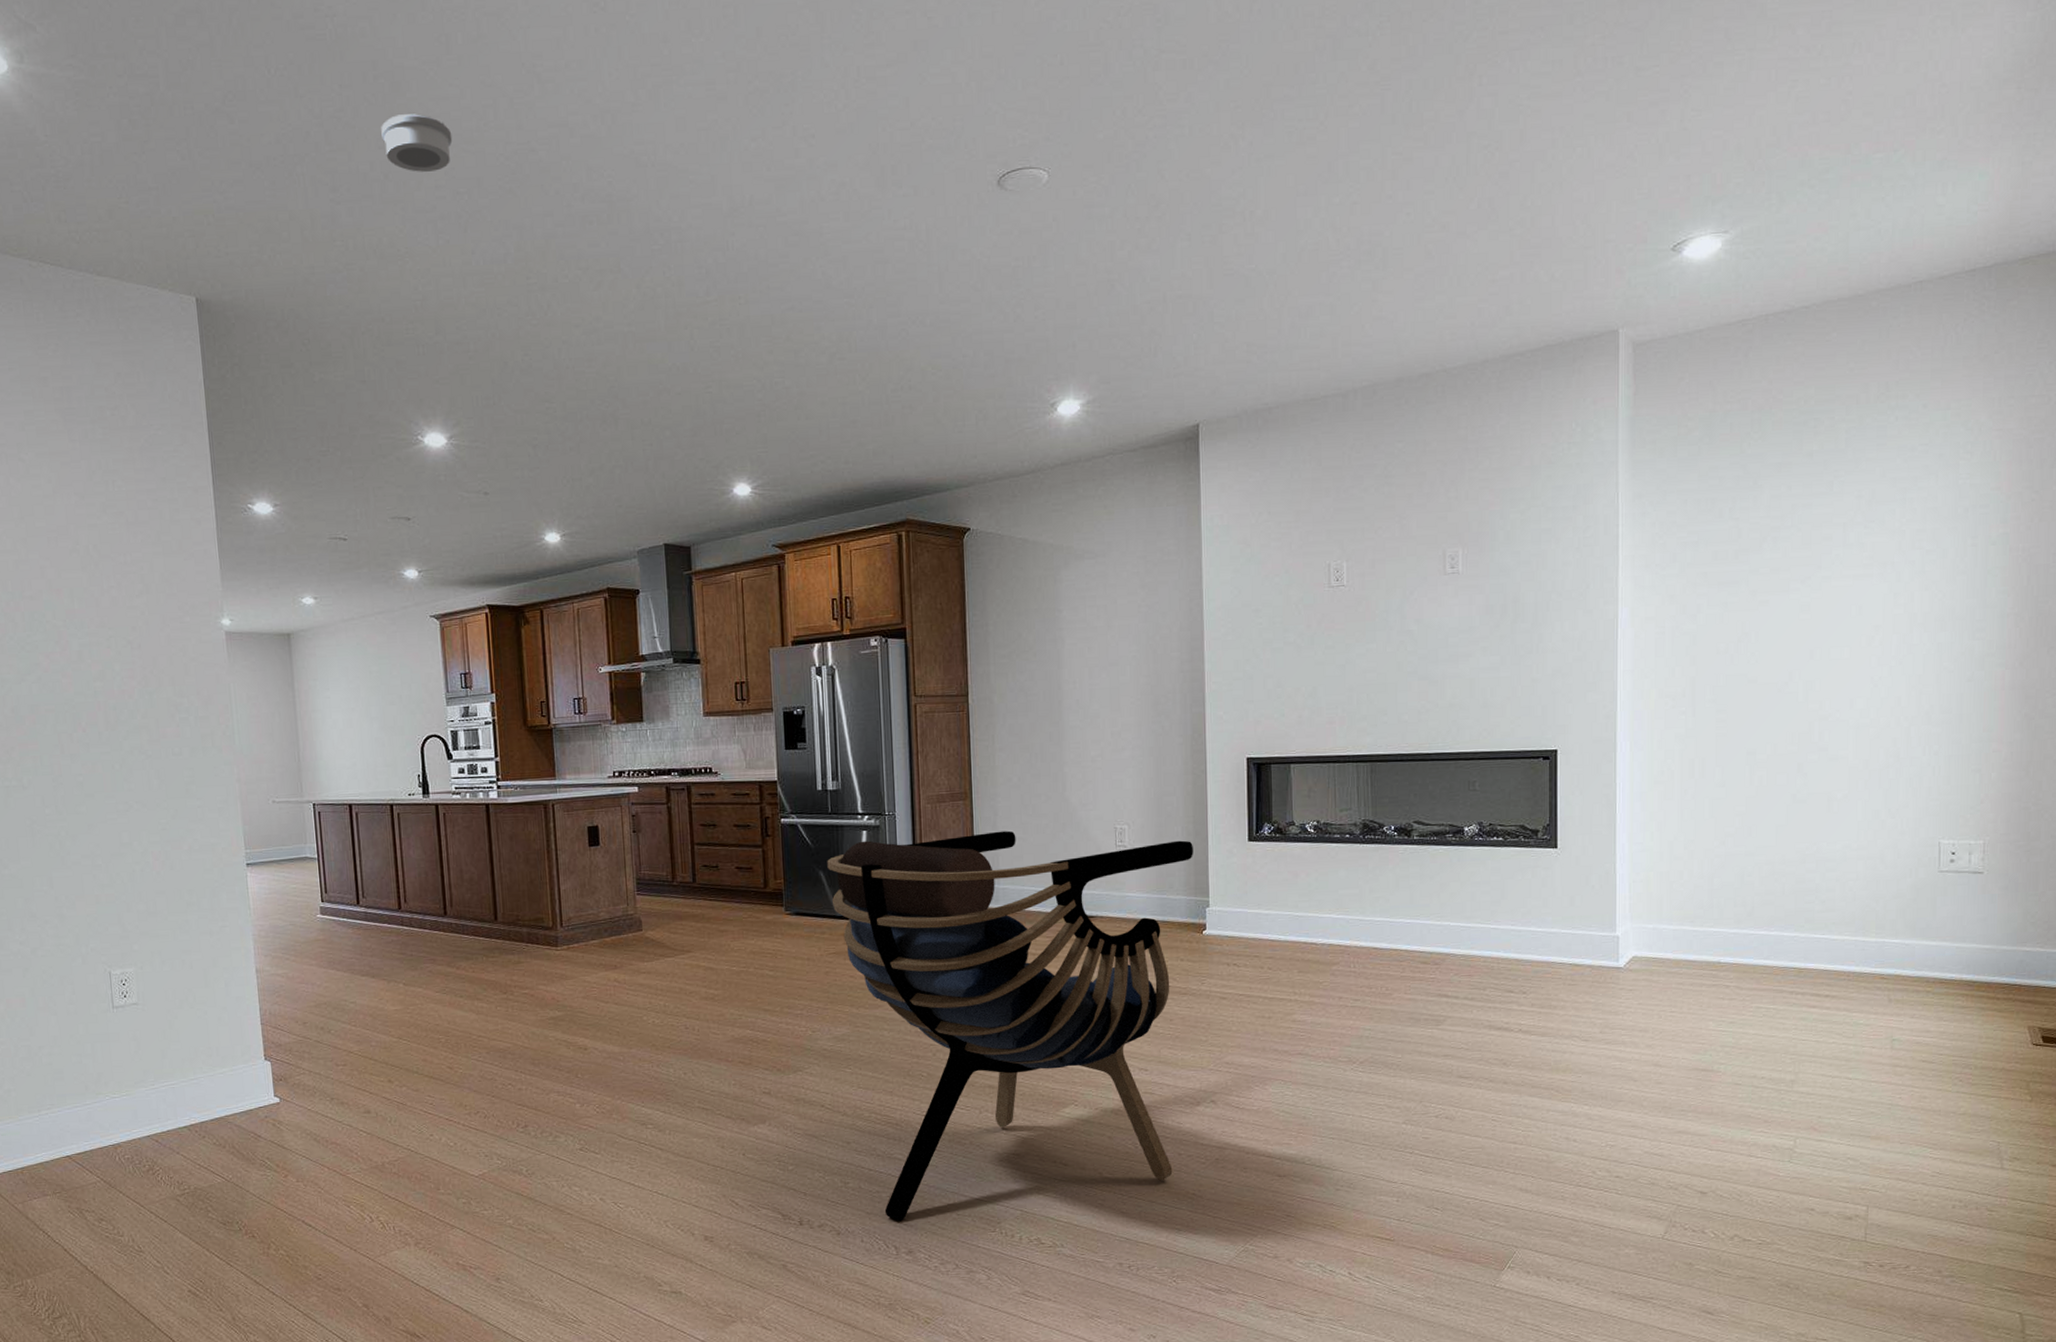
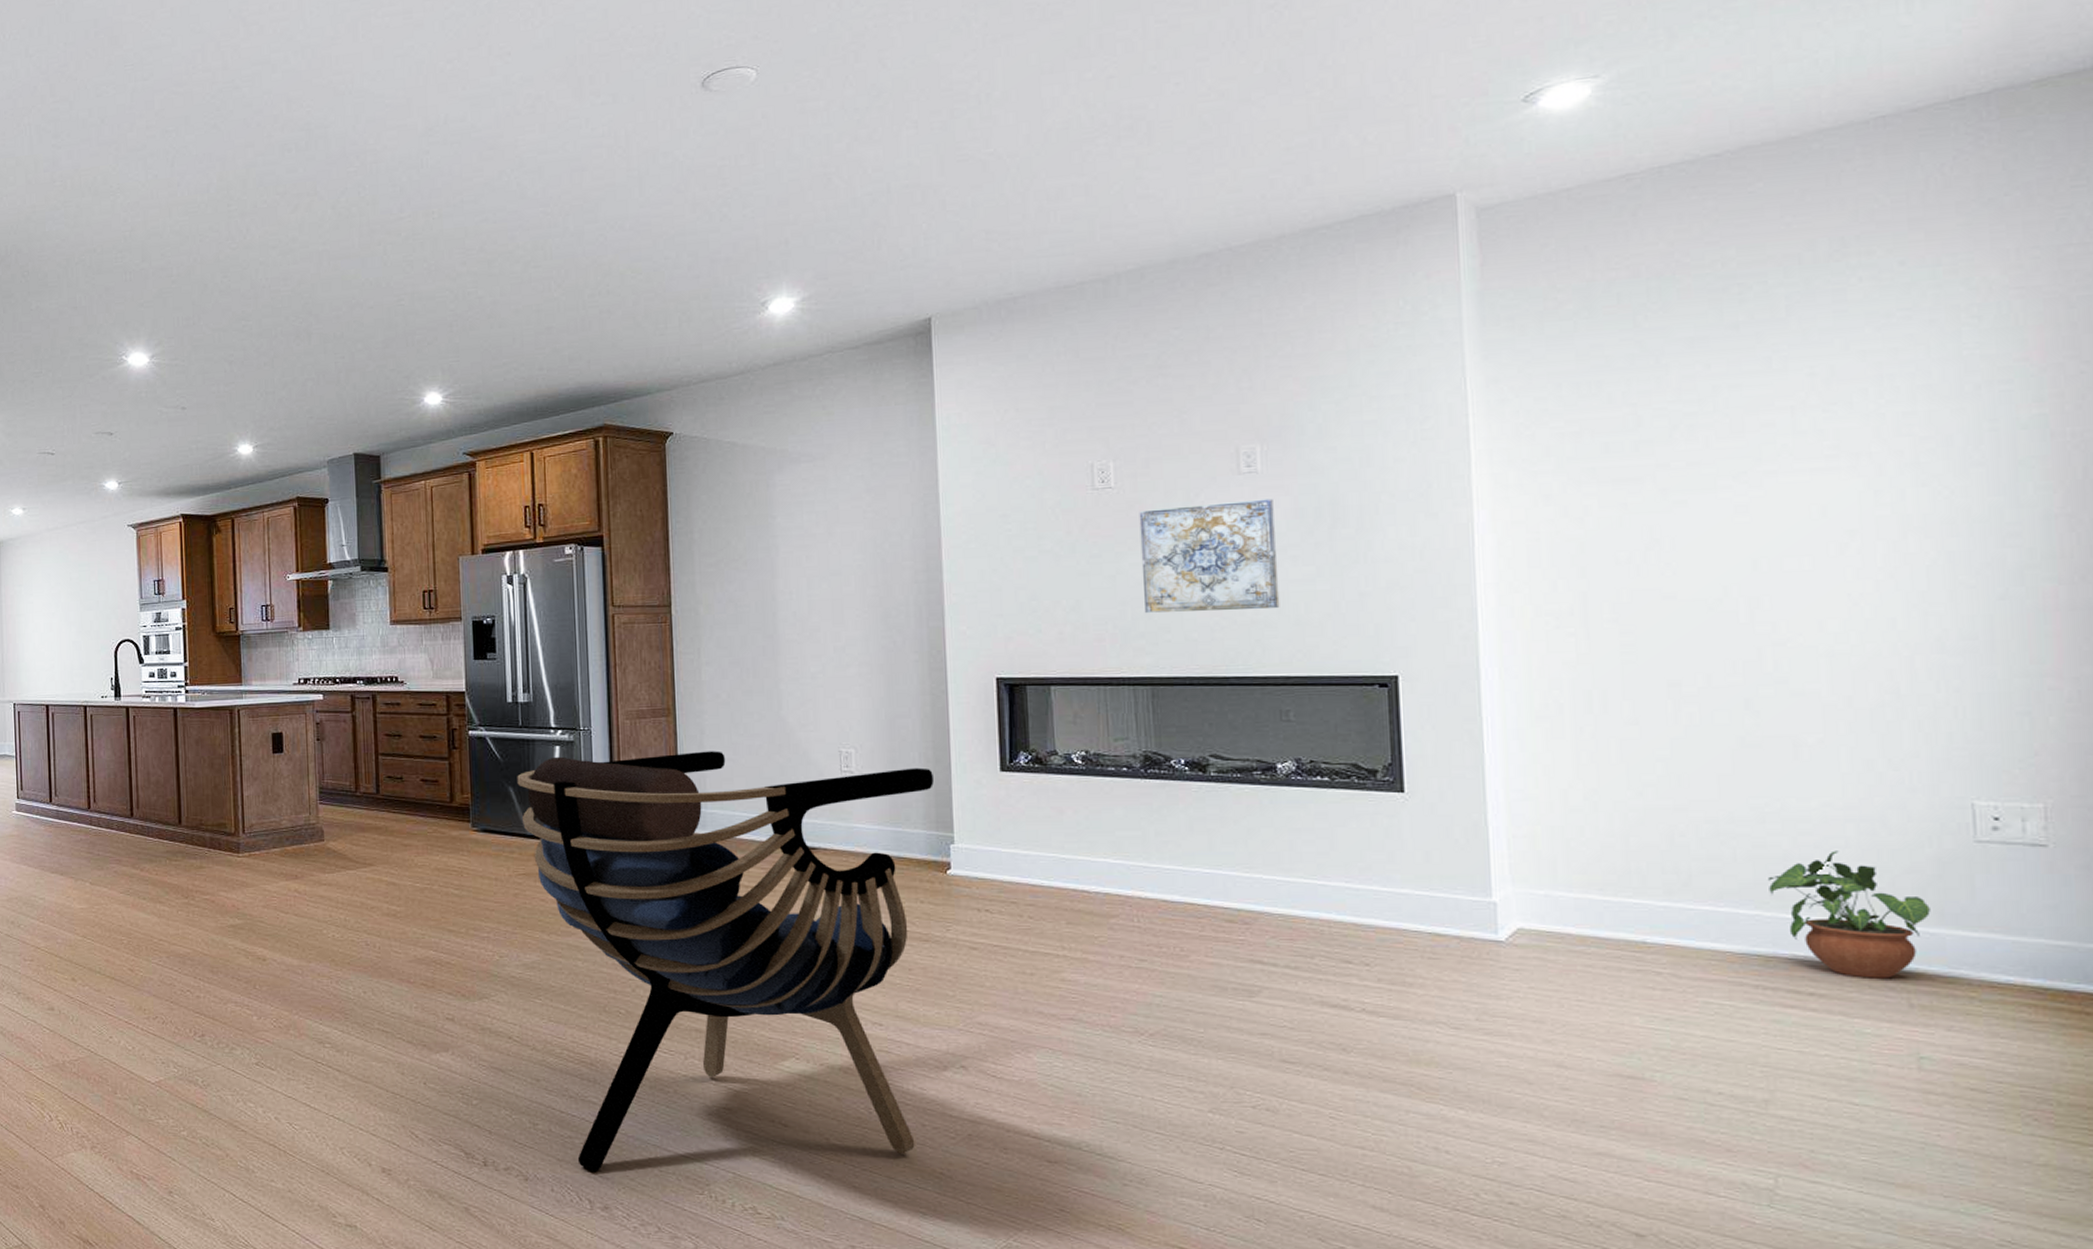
smoke detector: present [381,114,453,172] -> none [100,63,163,115]
wall art: none [1365,596,1472,698] -> present [1139,498,1280,613]
potted plant: none [1805,883,1907,982] -> present [1769,850,1930,979]

